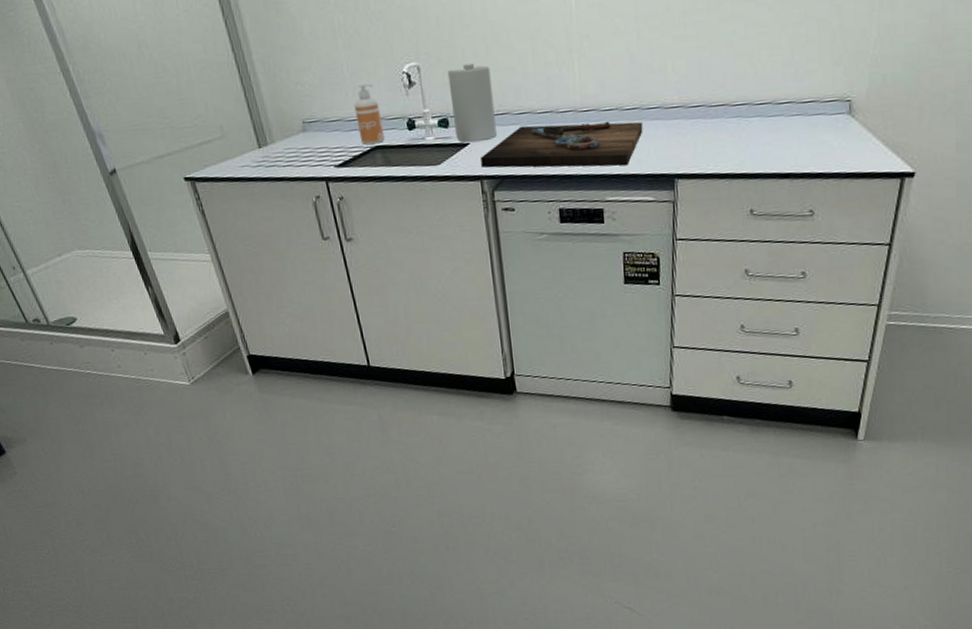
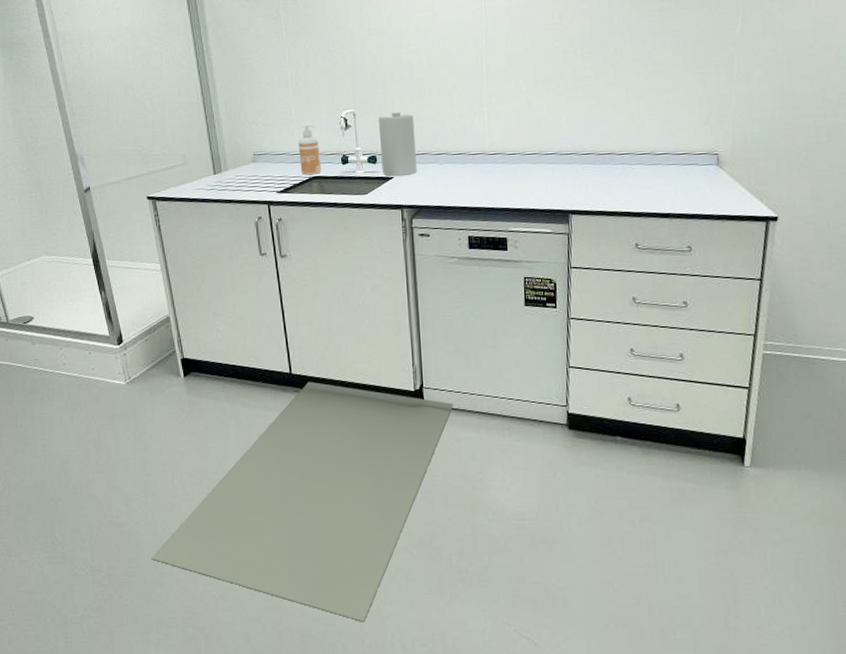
bath mat: none [241,373,549,601] -> present [151,381,454,622]
cutting board: present [481,121,643,168] -> none [402,163,542,202]

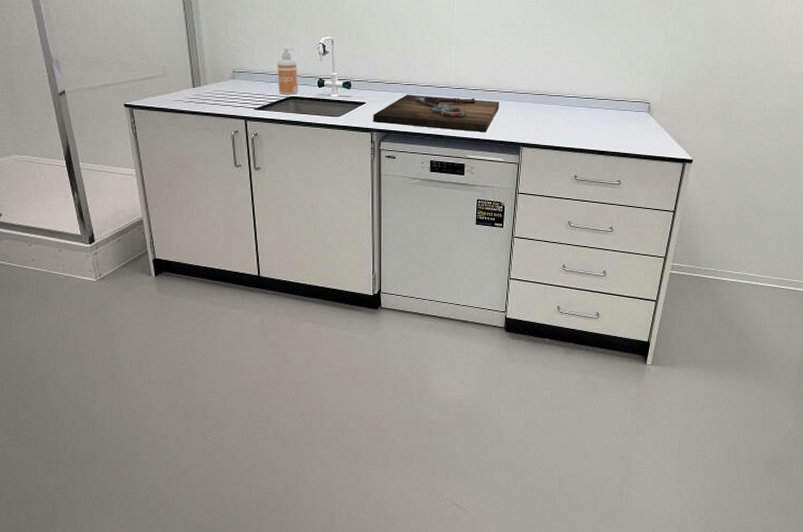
bath mat: present [151,381,454,622] -> none [116,284,408,494]
paper towel holder: present [378,112,417,177] -> none [354,43,388,103]
cutting board: none [402,163,542,202] -> present [373,94,500,133]

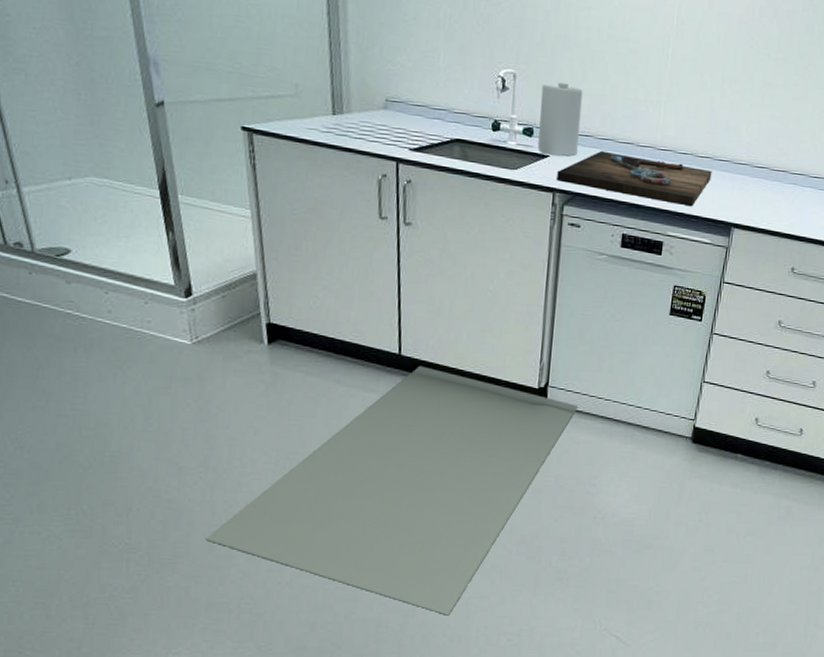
bath mat: none [116,284,408,494] -> present [205,365,579,616]
soap dispenser: present [277,47,298,94] -> none [441,77,468,137]
paper towel holder: none [354,43,388,103] -> present [537,82,583,157]

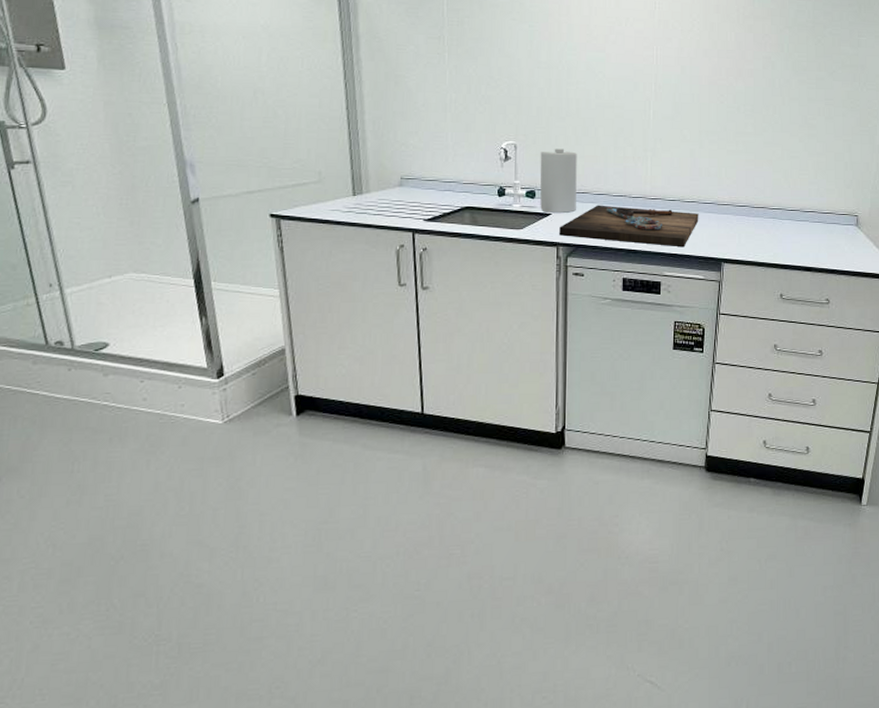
bath mat: present [205,365,579,616] -> none [236,422,596,678]

